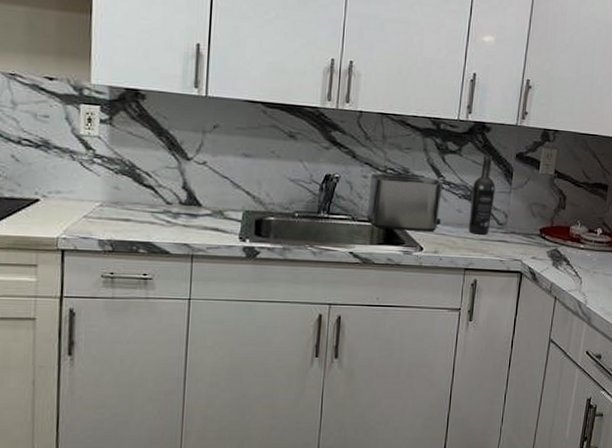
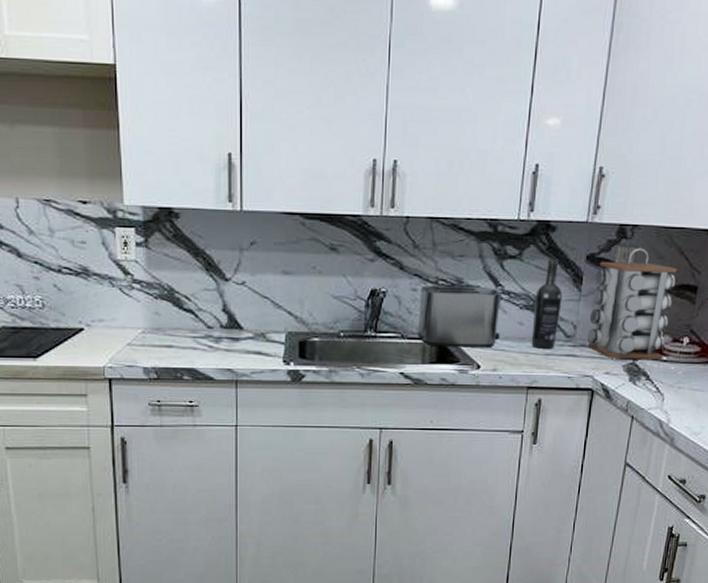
spice rack: none [516,150,592,247] -> present [587,248,678,360]

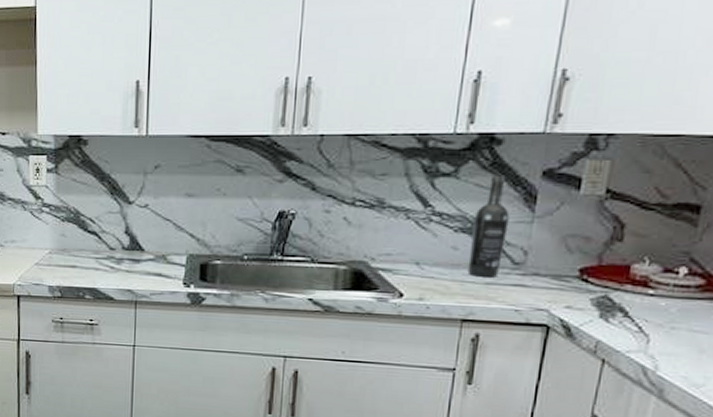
toaster: present [418,285,502,348] -> none [330,206,432,275]
spice rack: present [587,248,678,360] -> none [541,160,672,293]

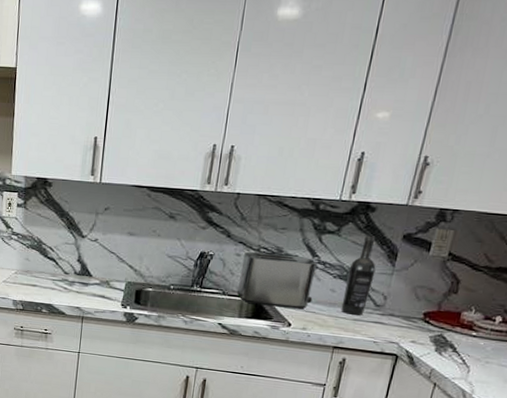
toaster: none [330,206,432,275] -> present [237,251,317,309]

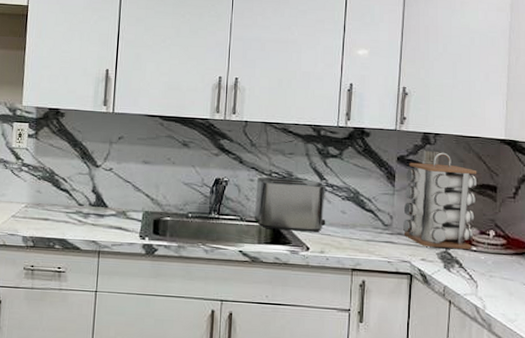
wine bottle: present [341,236,376,315] -> none [353,159,378,236]
spice rack: none [396,230,497,334] -> present [402,152,477,249]

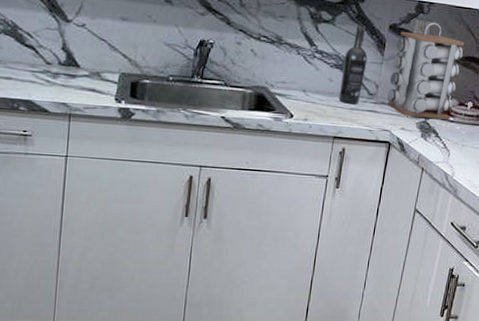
toaster: present [255,176,326,232] -> none [240,40,315,100]
wine bottle: none [353,159,378,236] -> present [338,26,368,104]

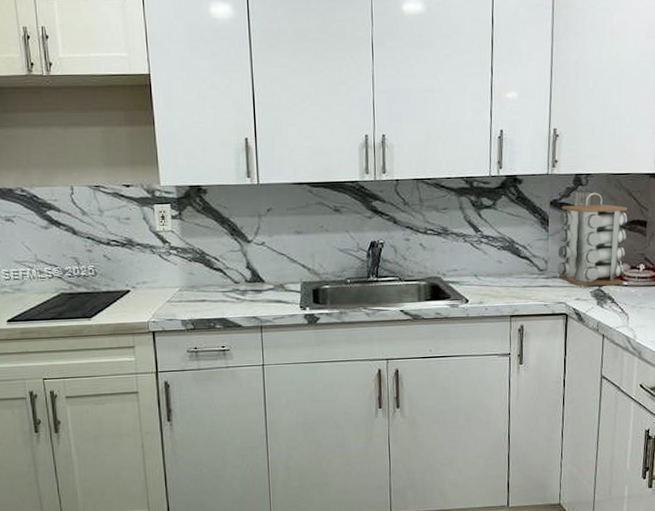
wine bottle: present [338,26,368,104] -> none [509,207,533,282]

